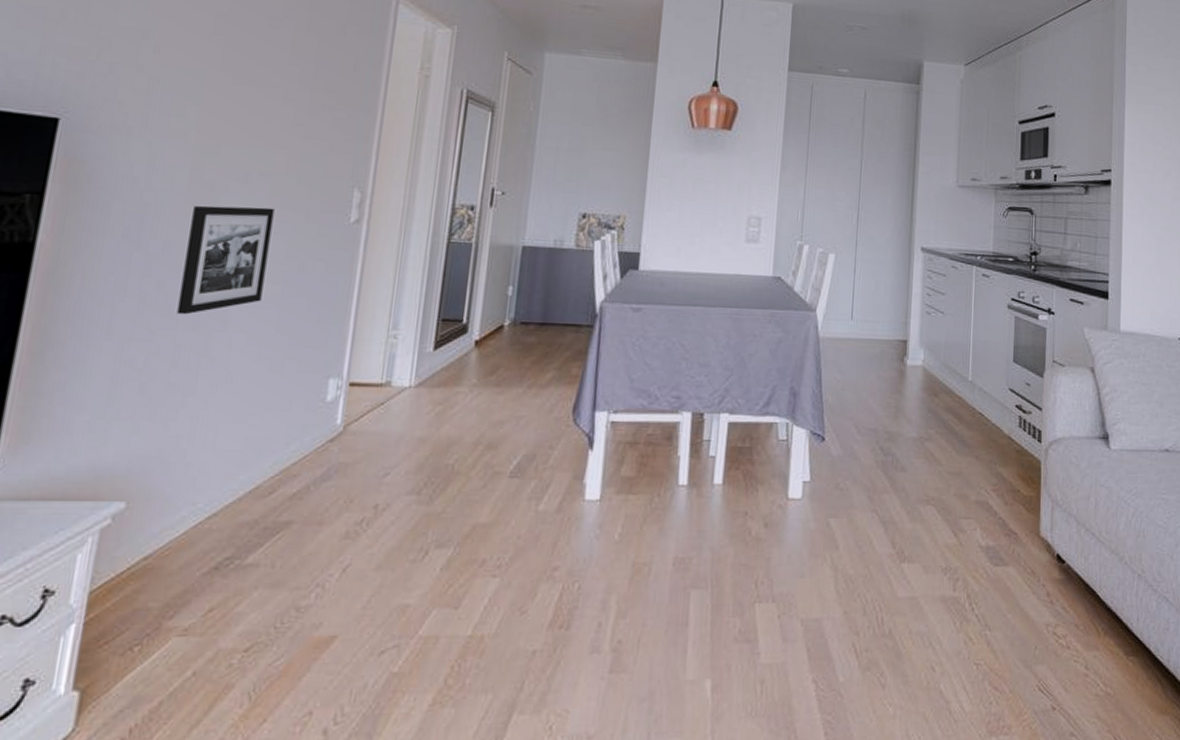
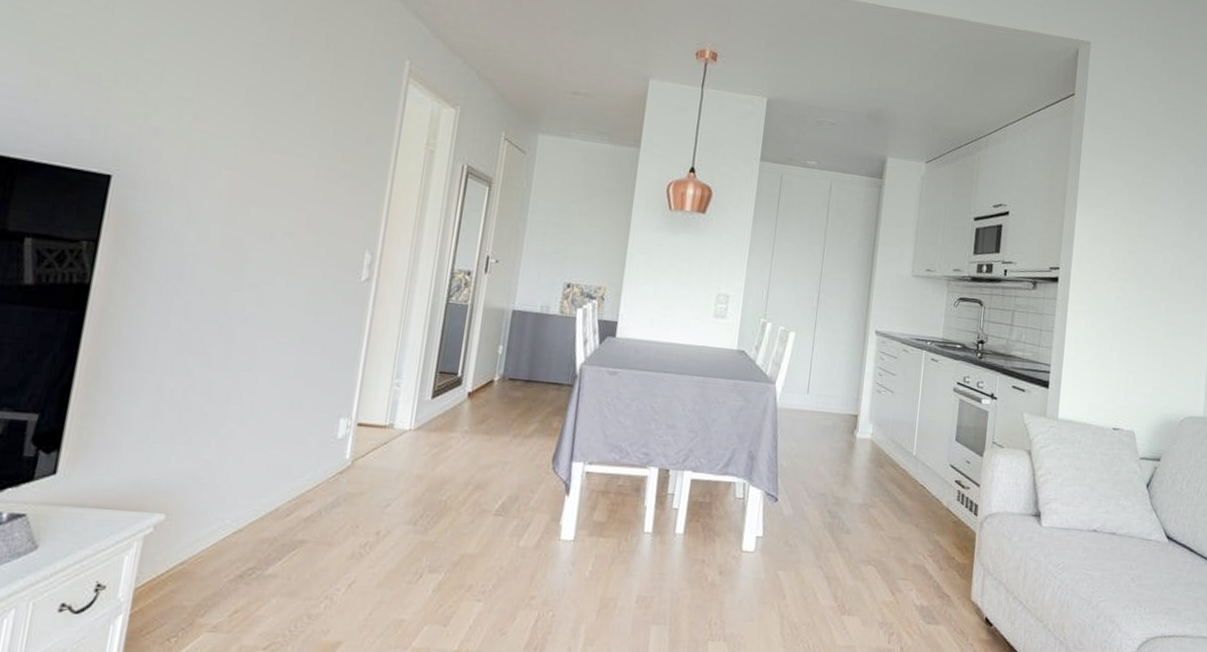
picture frame: present [177,205,275,315] -> none [210,259,296,355]

